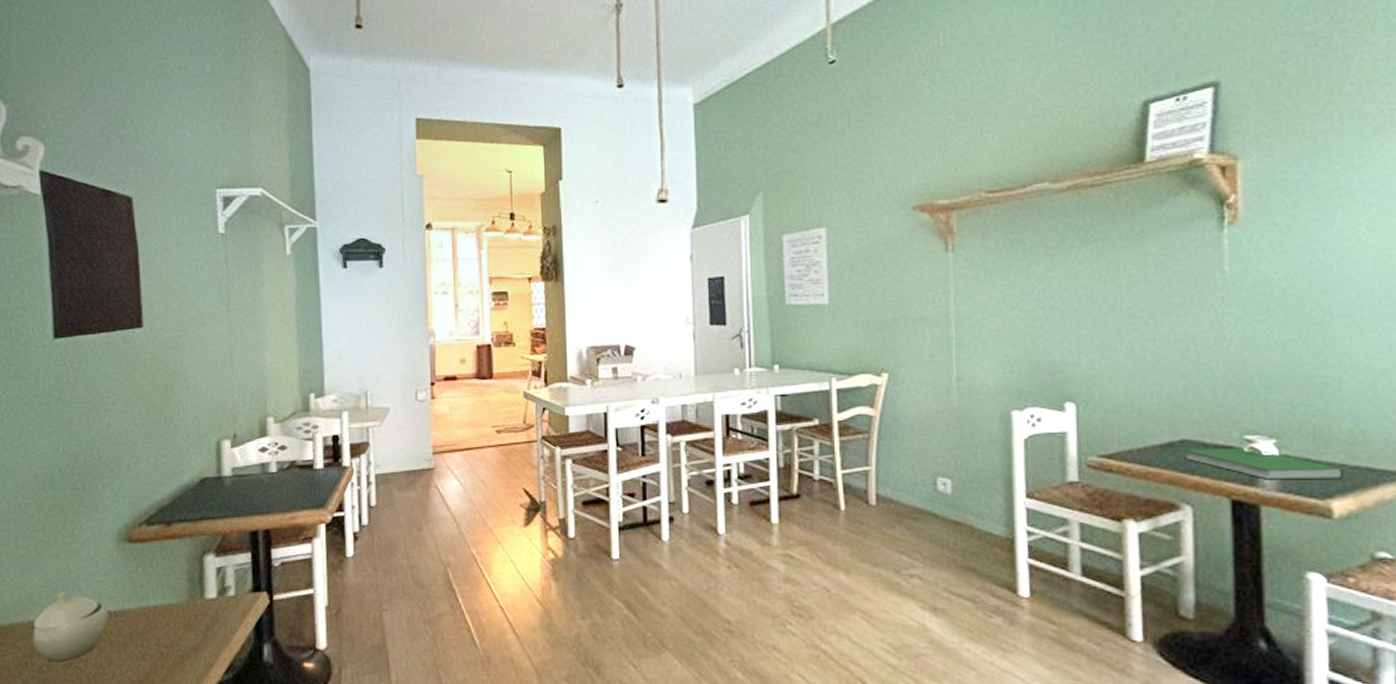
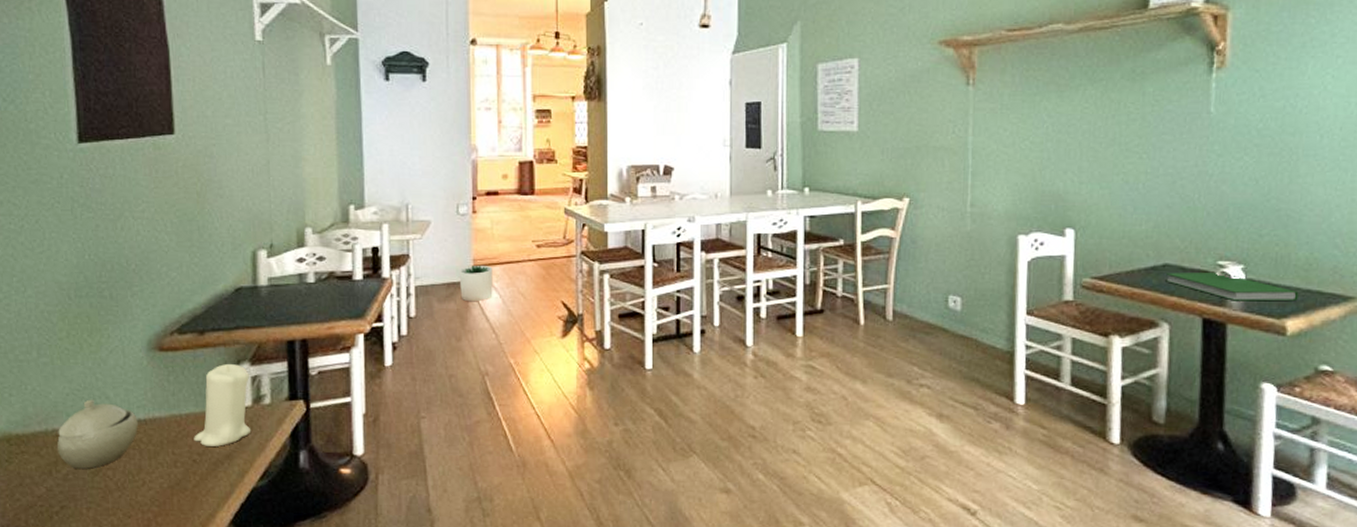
candle: none [161,554,217,639] -> present [194,363,252,446]
planter: none [420,451,453,490] -> present [460,265,493,302]

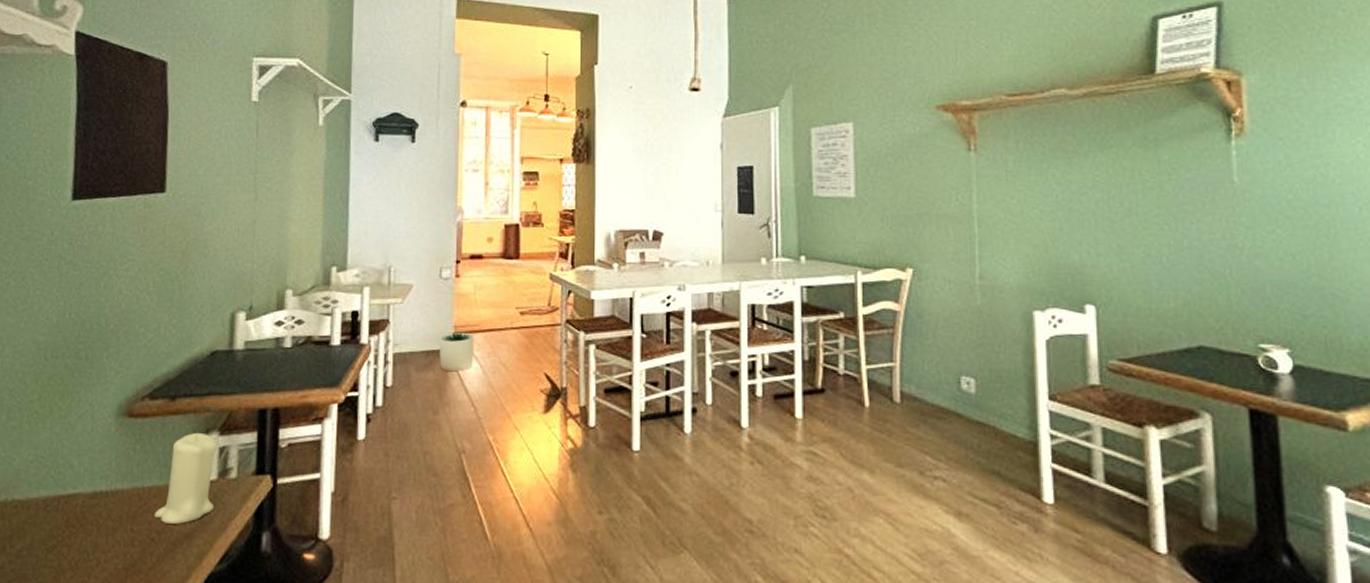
sugar bowl: present [56,399,138,470] -> none [14,467,99,546]
hardcover book: present [1166,272,1299,302] -> none [1202,355,1357,392]

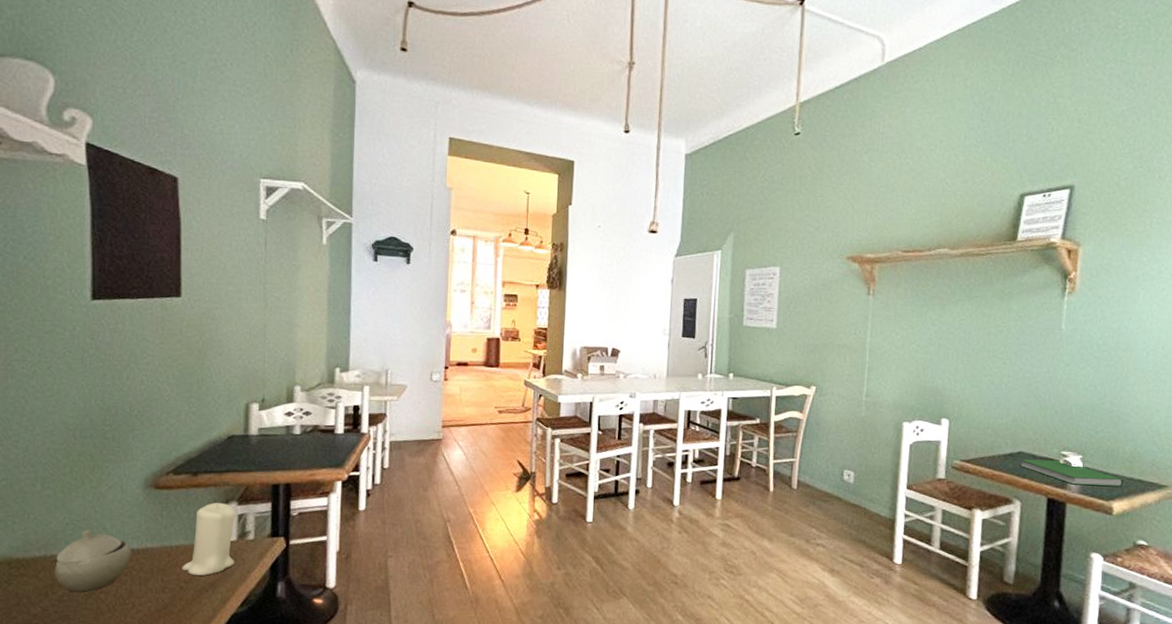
sugar bowl: none [14,467,99,546] -> present [54,529,131,592]
planter: present [440,332,474,372] -> none [429,425,459,458]
hardcover book: none [1202,355,1357,392] -> present [1020,459,1124,487]

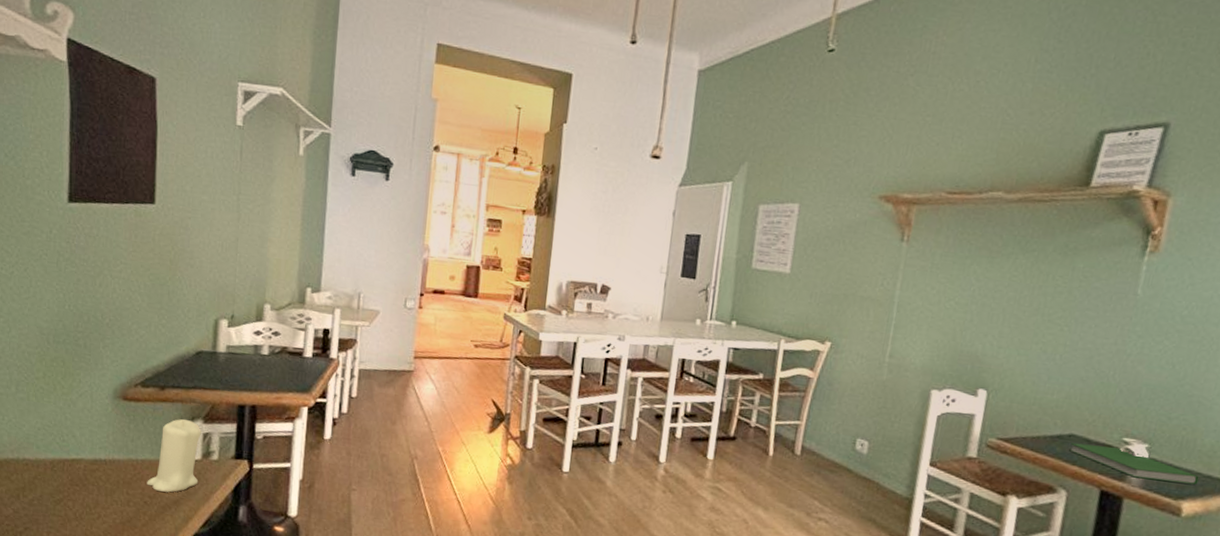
sugar bowl: present [54,529,131,592] -> none [25,435,99,498]

